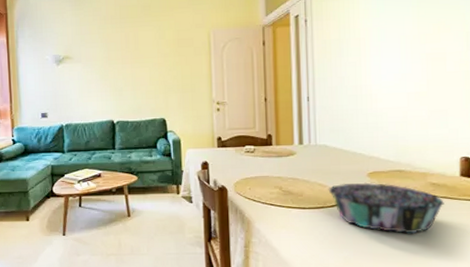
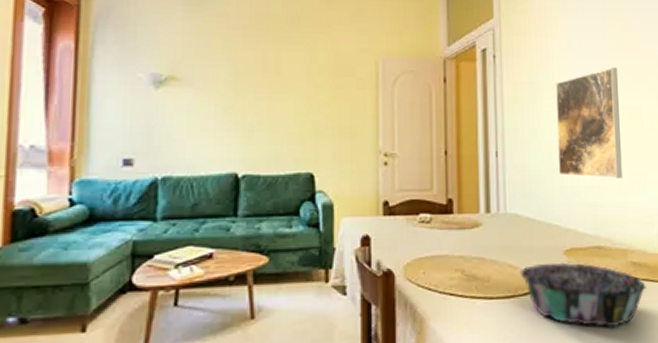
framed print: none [362,20,424,115] -> present [556,67,622,178]

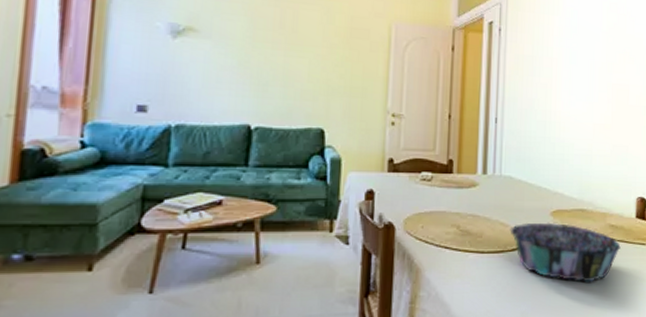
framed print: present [556,67,622,178] -> none [551,47,610,148]

